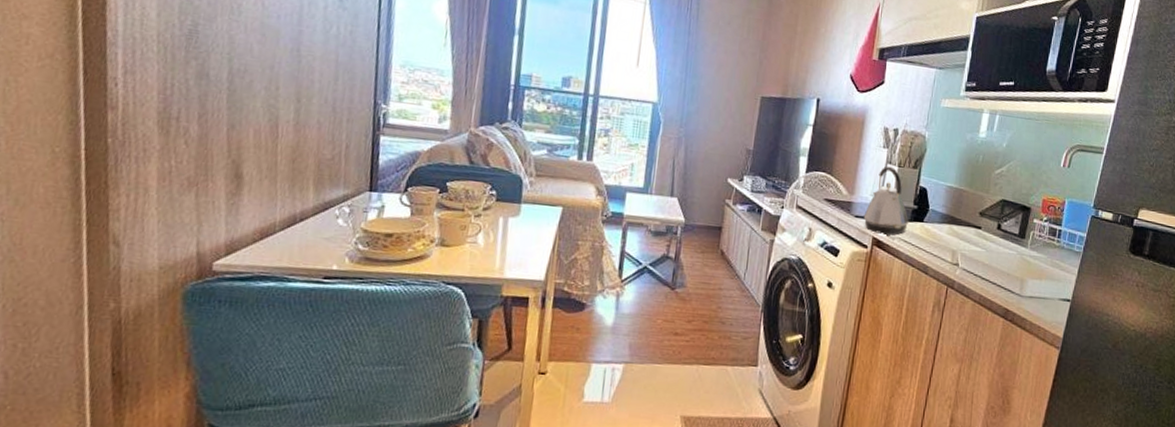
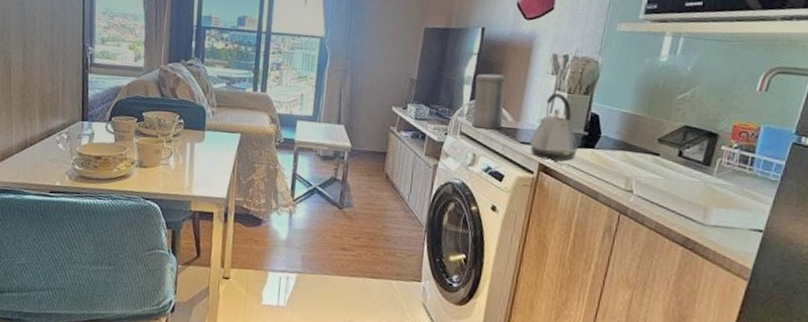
canister: none [808,145,841,204] -> present [472,73,506,130]

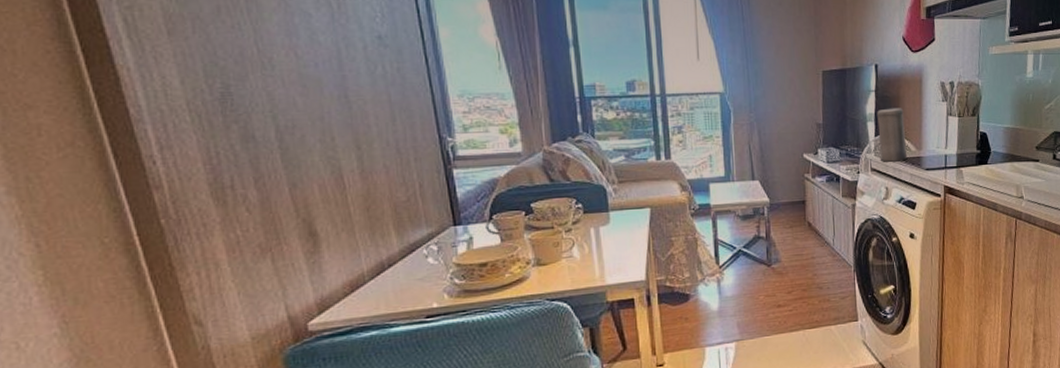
kettle: present [529,92,579,162] -> none [933,118,975,182]

